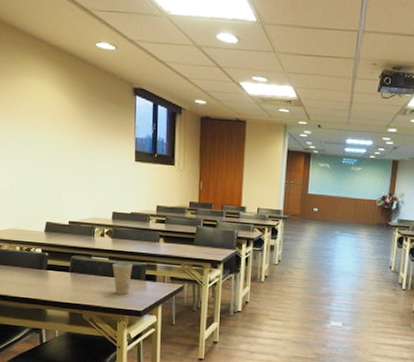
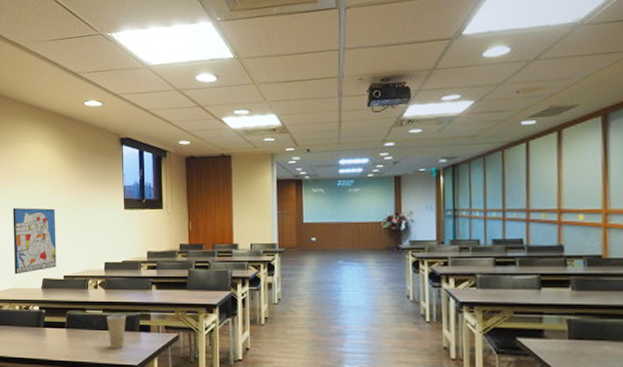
wall art: none [13,146,62,216] -> present [13,207,57,274]

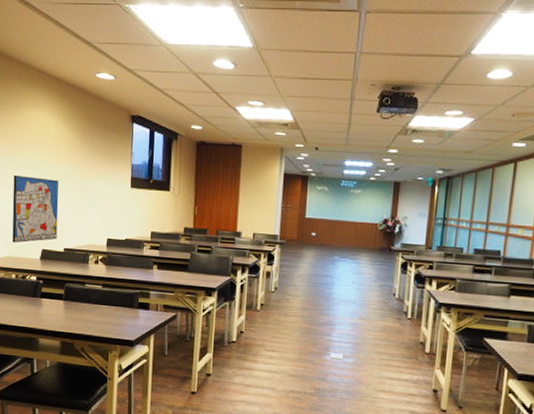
paper cup: present [106,314,127,348] -> none [105,290,126,323]

